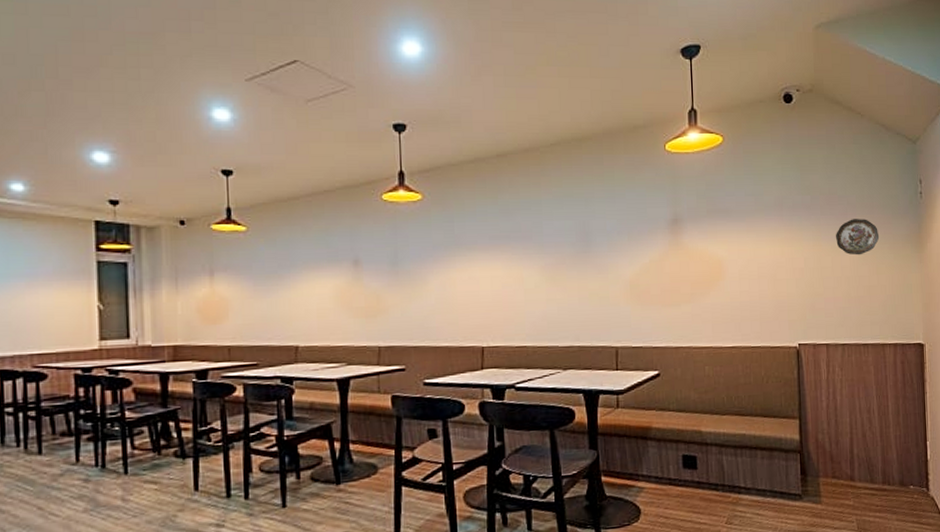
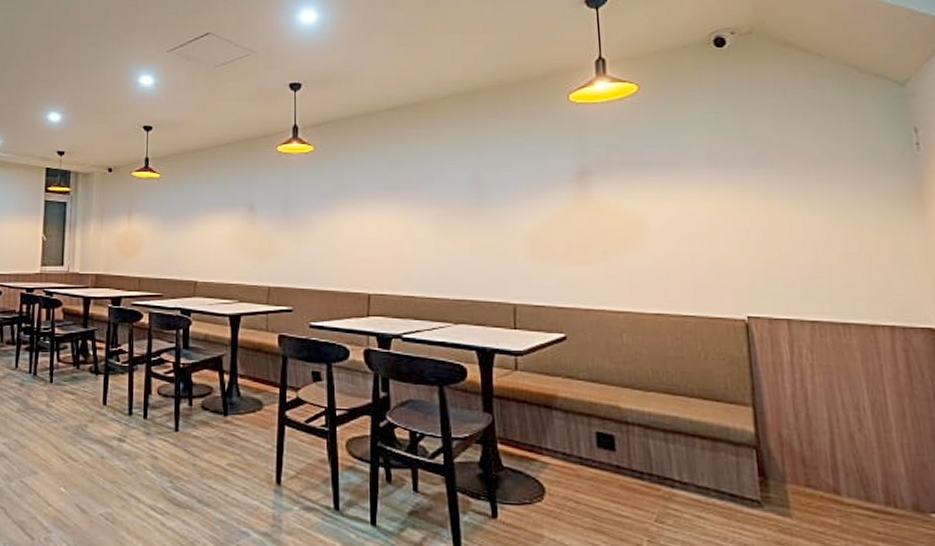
decorative plate: present [836,219,880,255] -> none [793,174,858,216]

